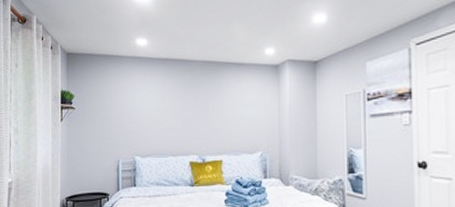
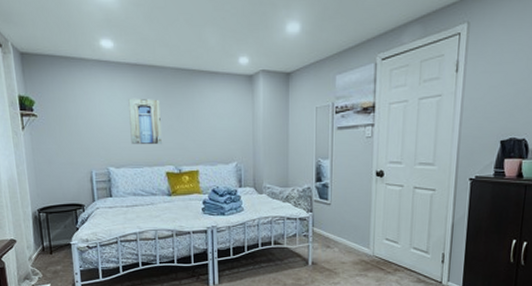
wall art: none [158,90,187,134] -> present [128,98,162,144]

